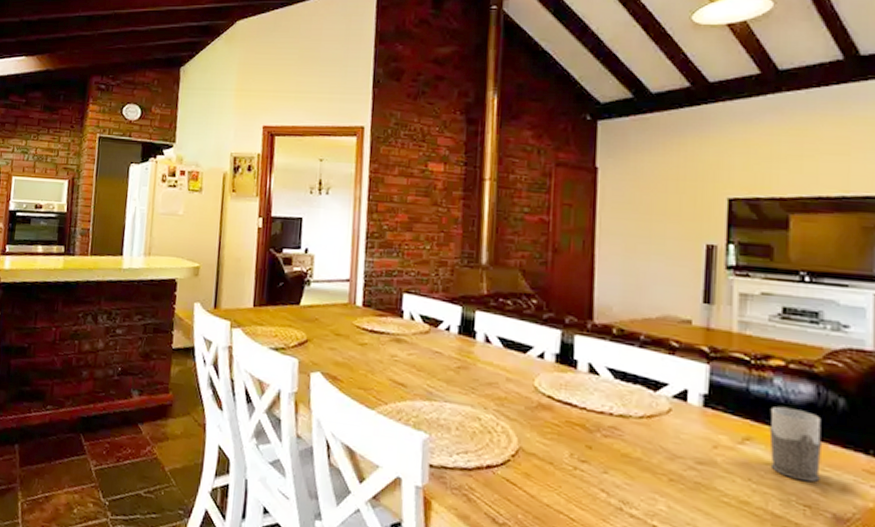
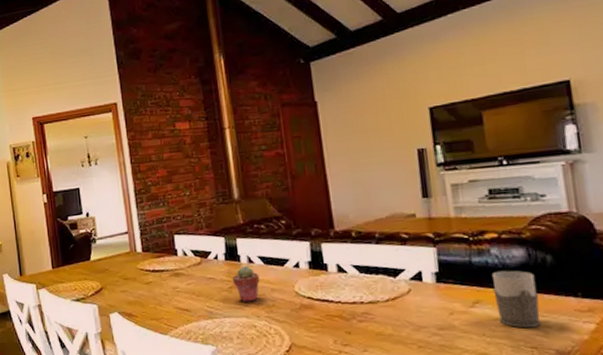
potted succulent: none [462,345,495,389] -> present [232,266,260,302]

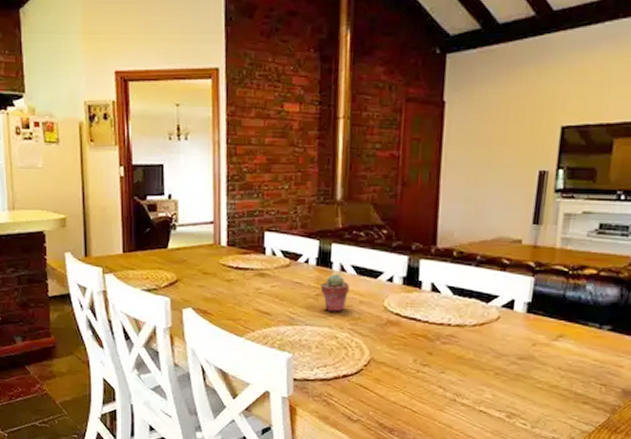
mug: present [491,270,541,328] -> none [577,307,622,366]

